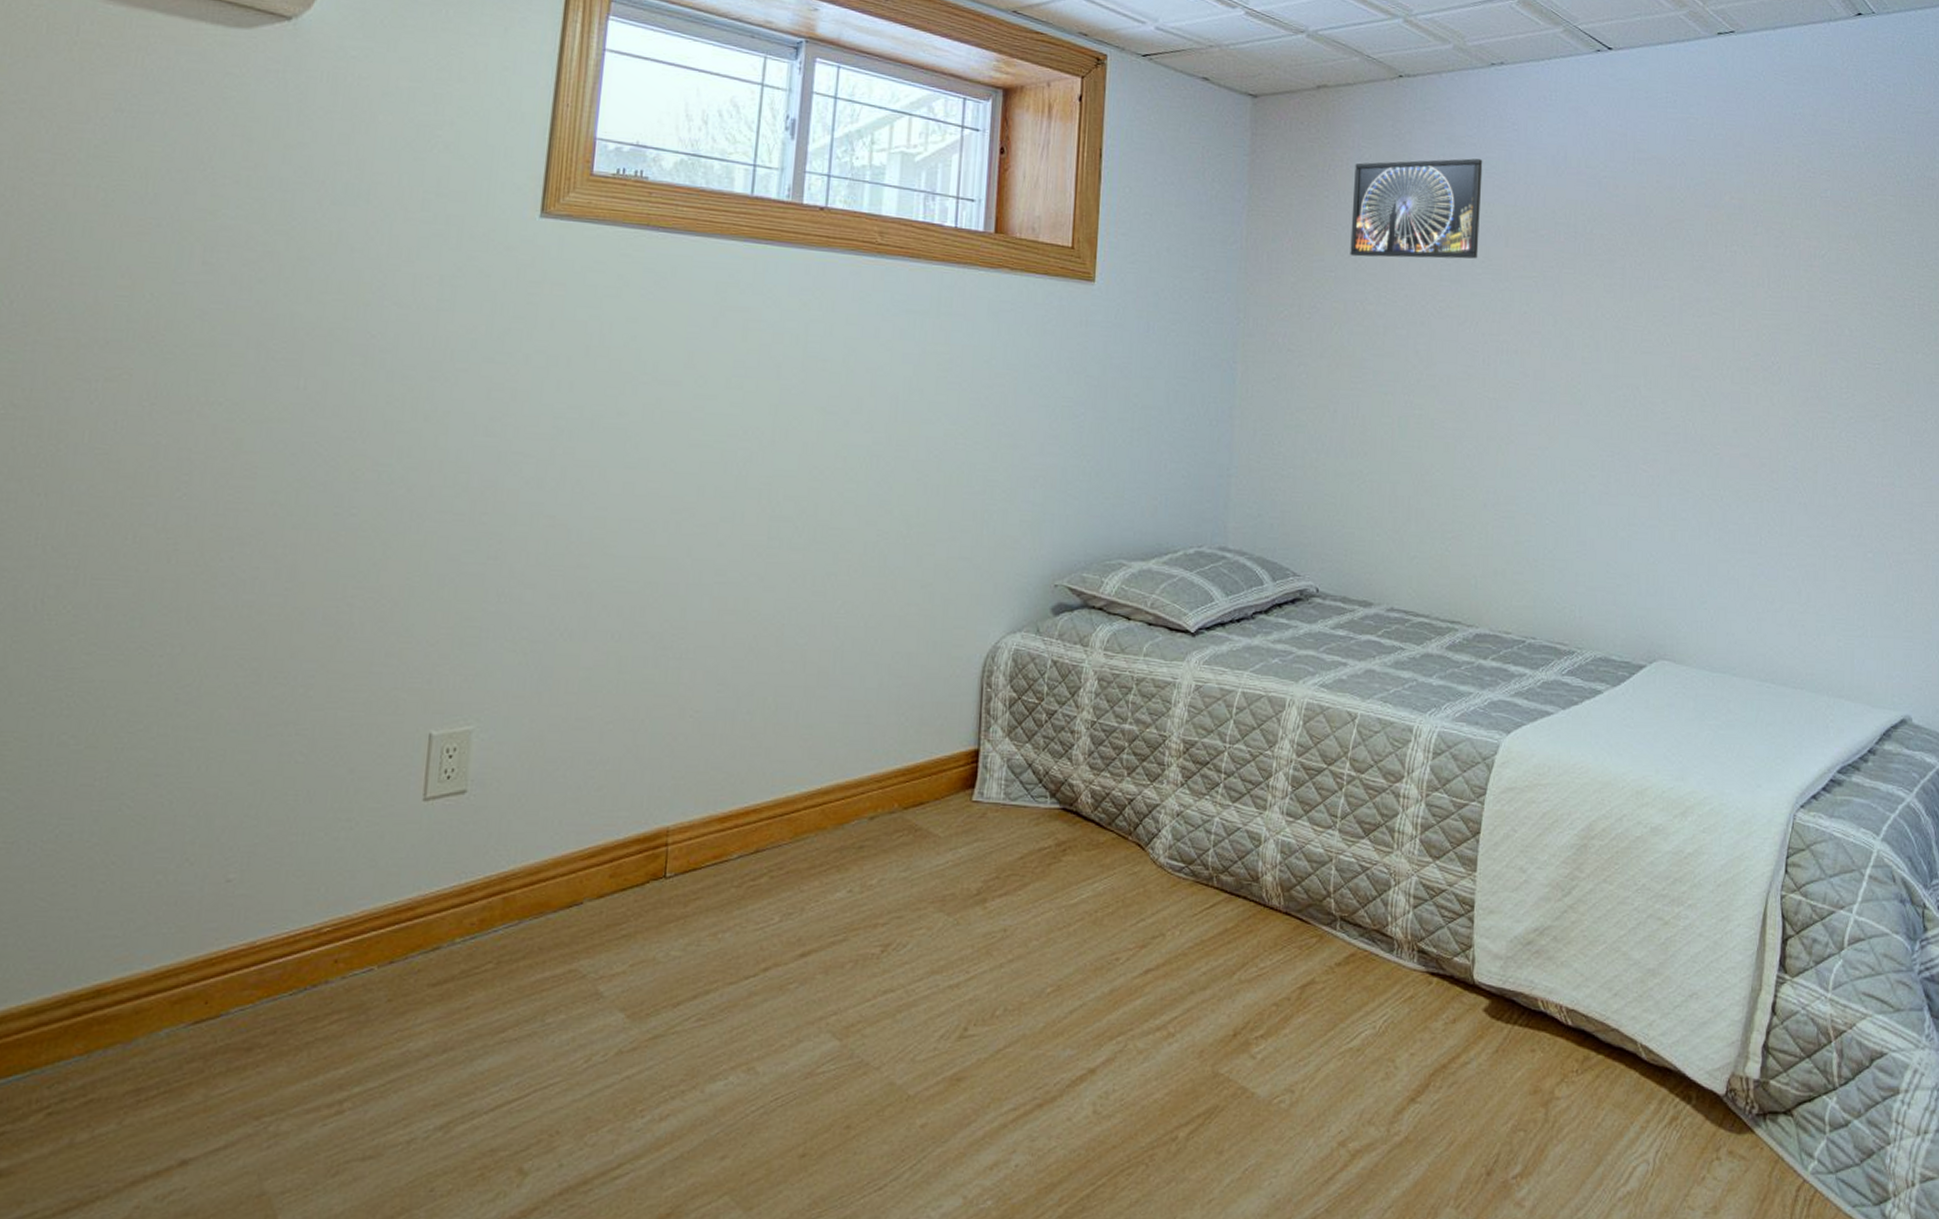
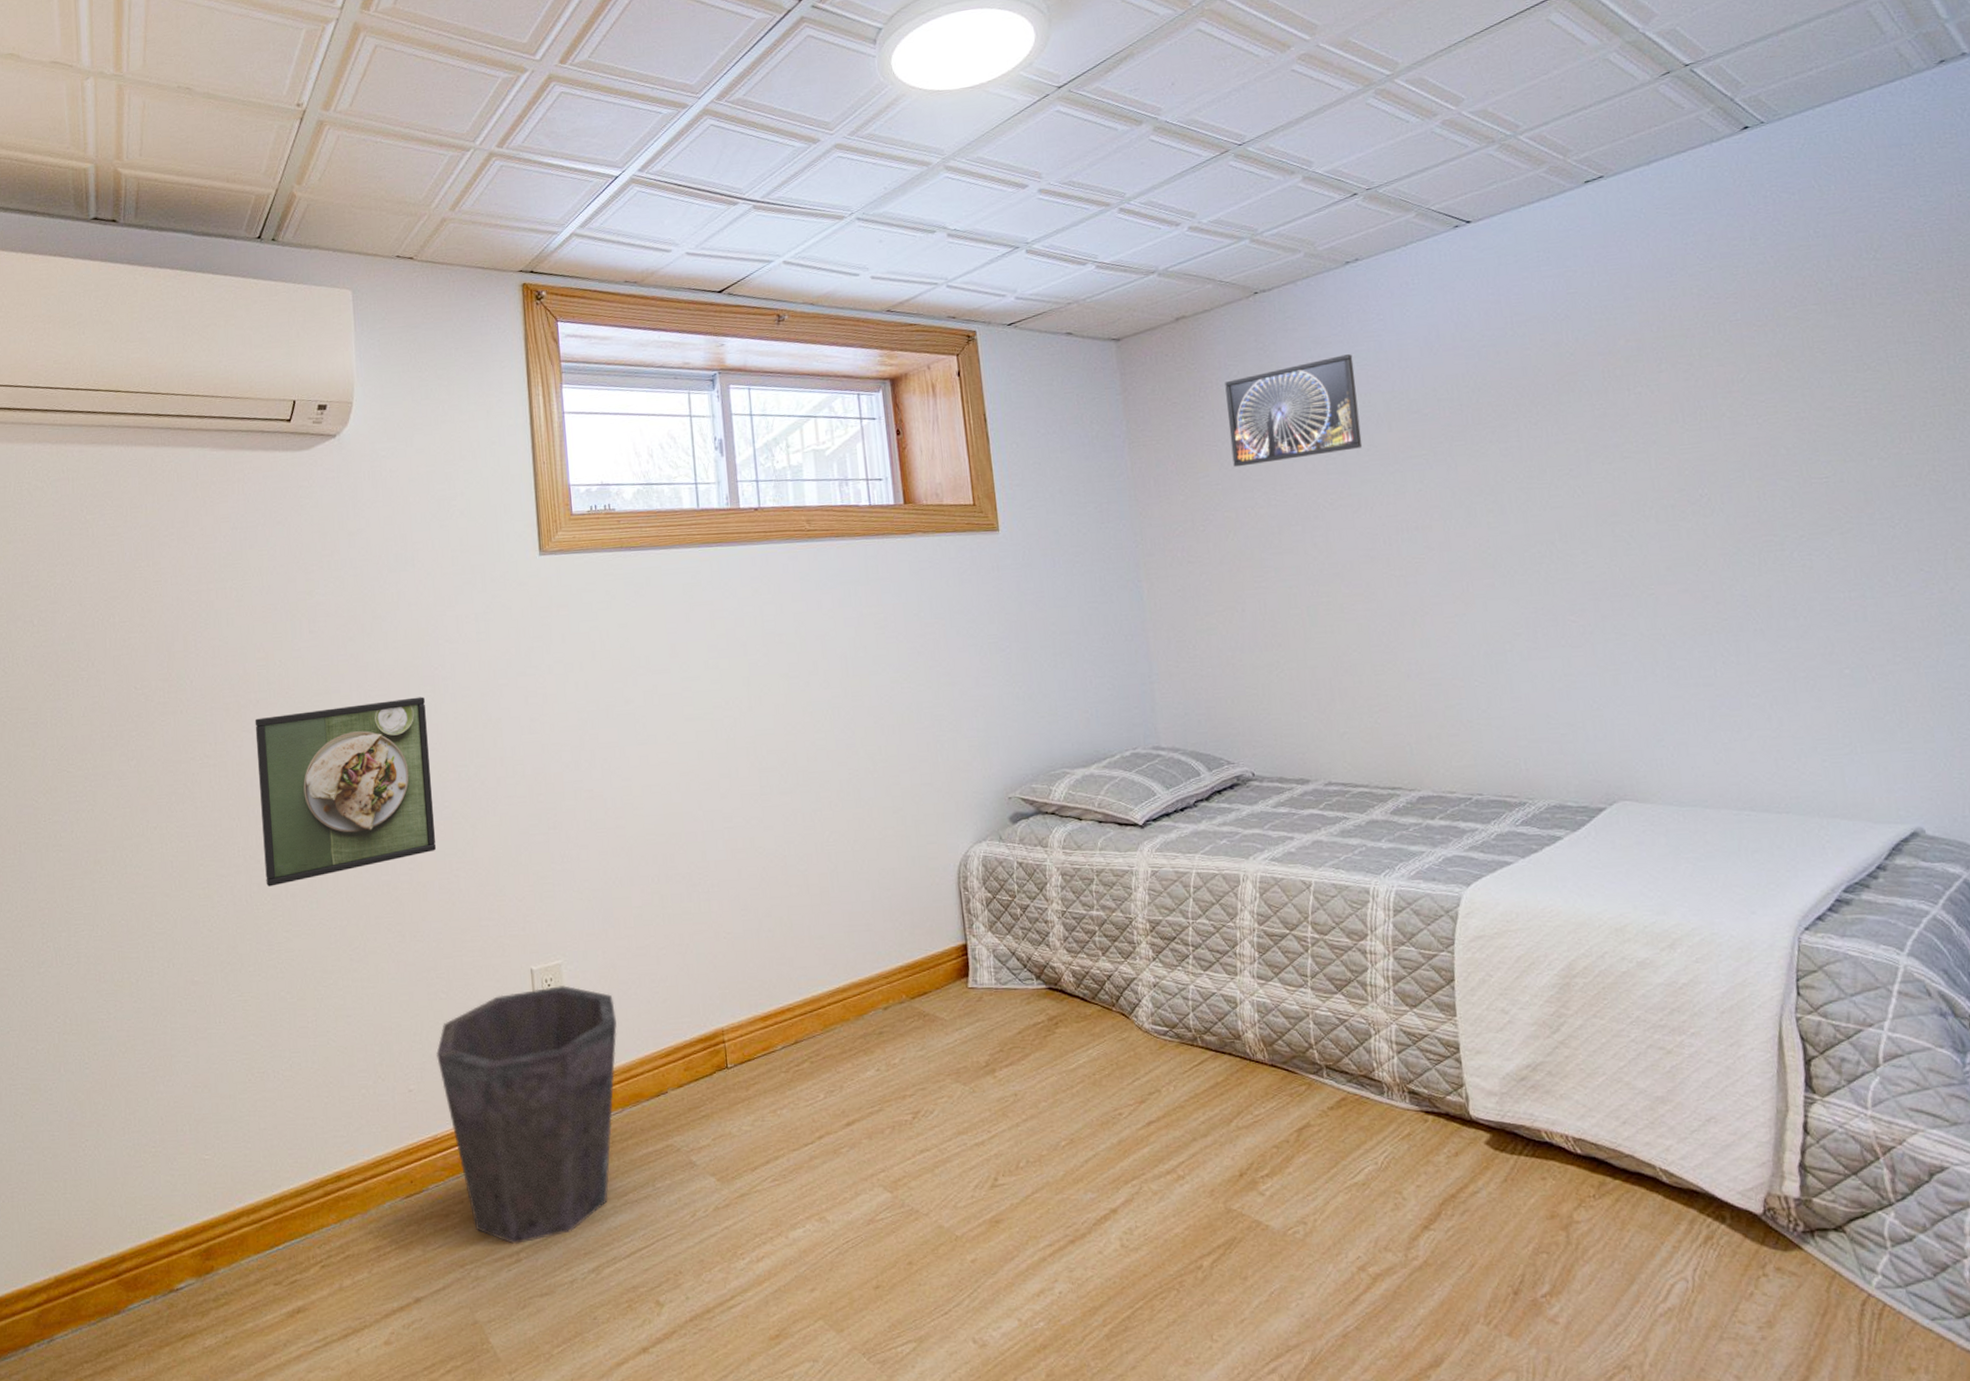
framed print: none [69,365,350,592] -> present [254,696,436,887]
waste bin: none [275,758,534,1092] -> present [436,986,617,1245]

